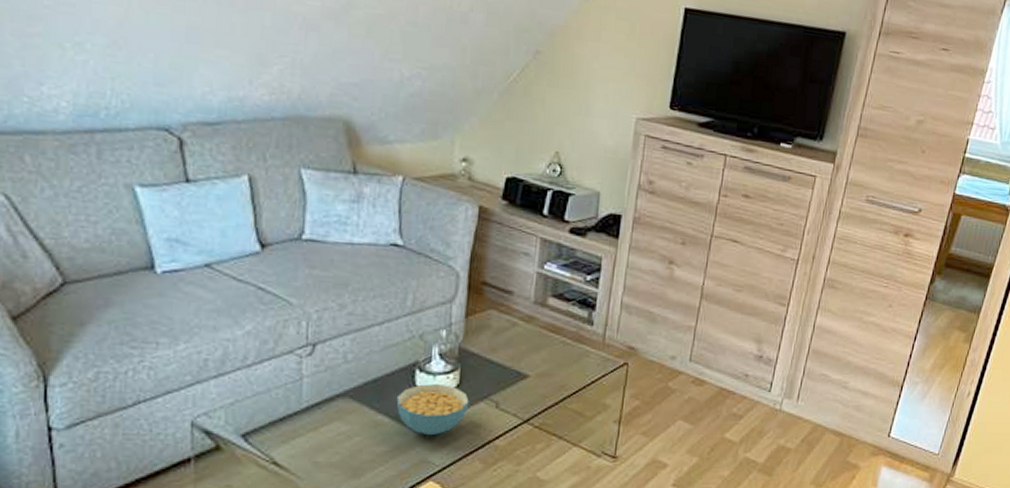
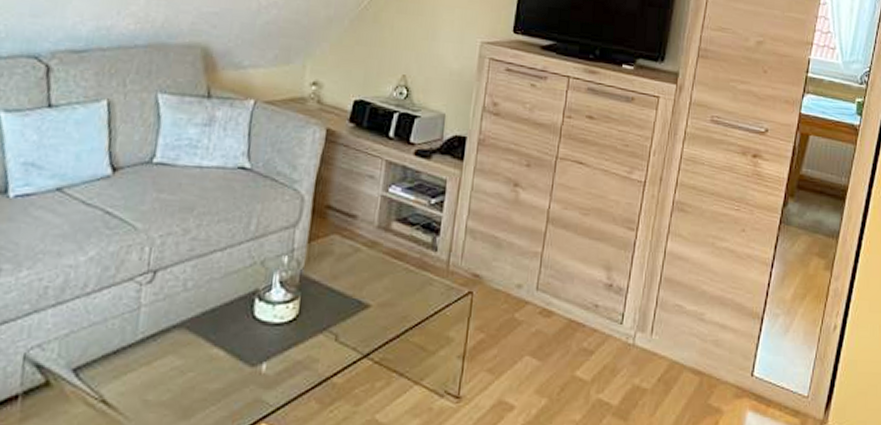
cereal bowl: present [396,384,469,436] -> none [233,314,308,372]

